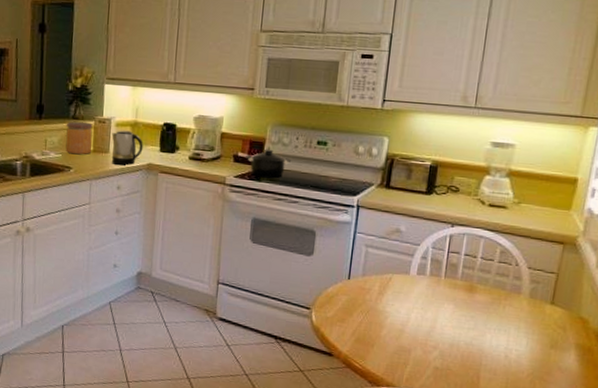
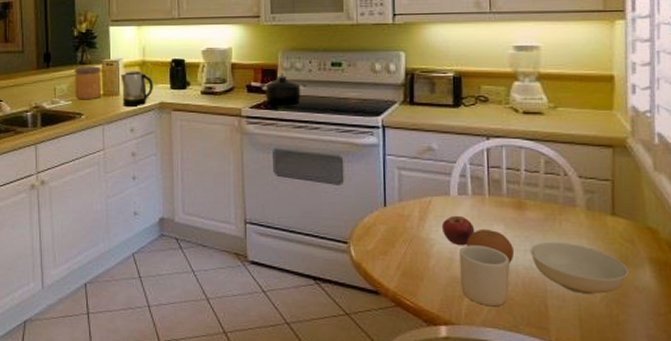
fruit: none [397,292,427,320] -> present [441,215,475,246]
mug: none [406,319,453,375] -> present [460,245,510,307]
fruit: none [417,306,460,338] -> present [467,228,515,263]
bowl: none [472,322,557,371] -> present [530,241,630,295]

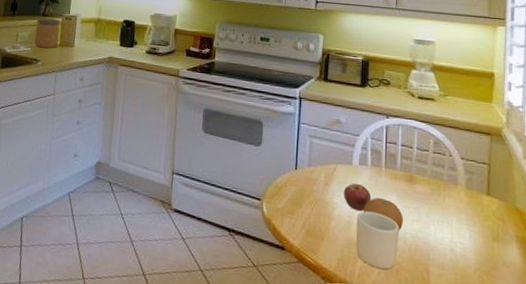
kettle: present [121,71,153,106] -> none [76,26,105,59]
saucepan: present [259,75,308,106] -> none [197,44,239,72]
bowl: present [530,241,630,295] -> none [417,214,500,266]

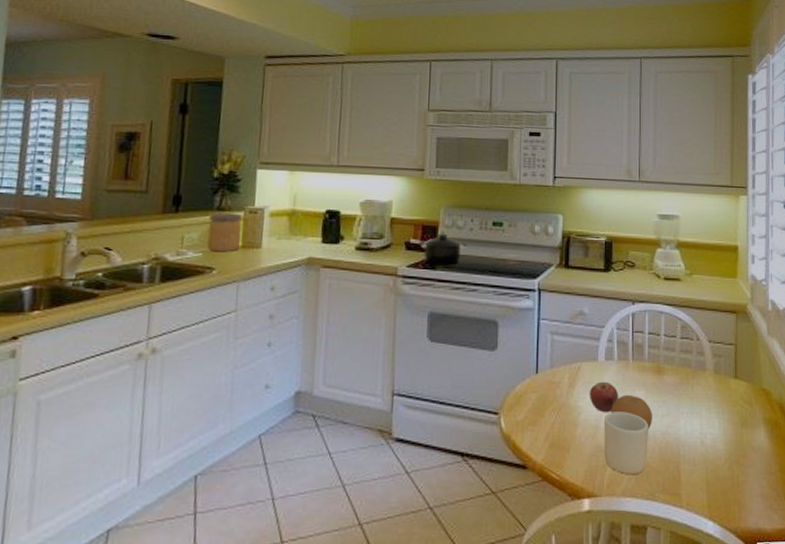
saucepan: none [197,44,239,72] -> present [418,233,468,266]

